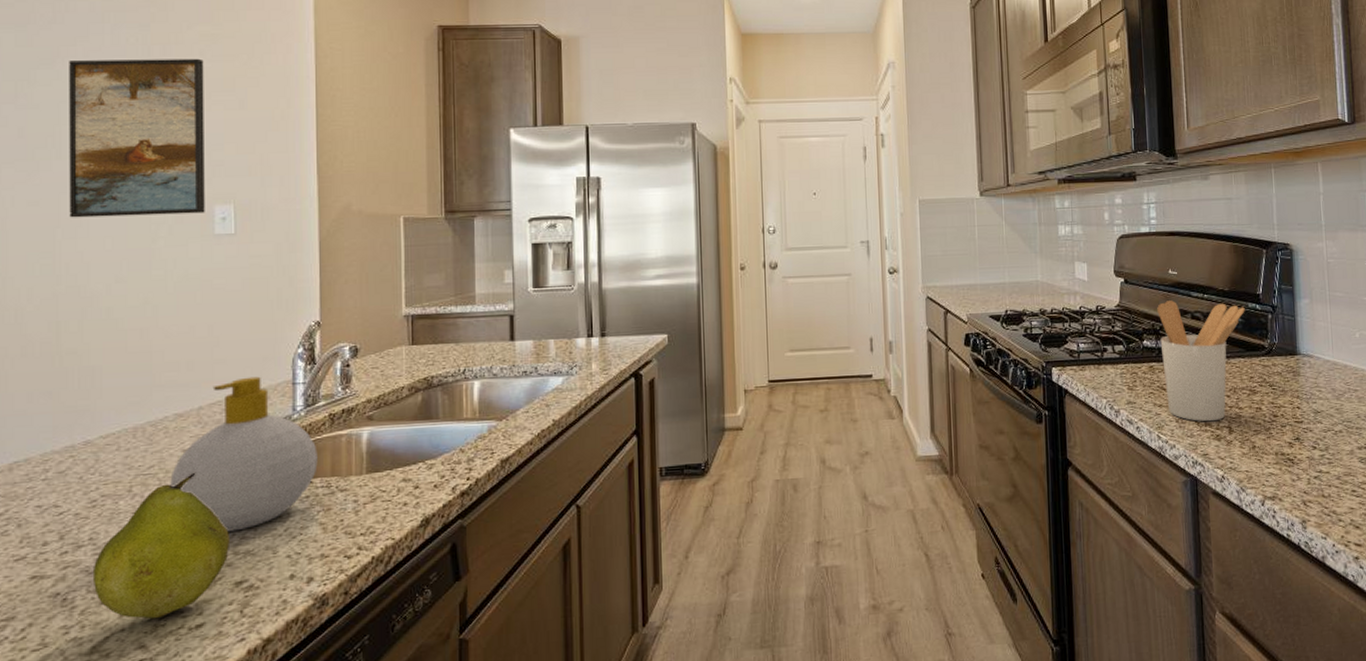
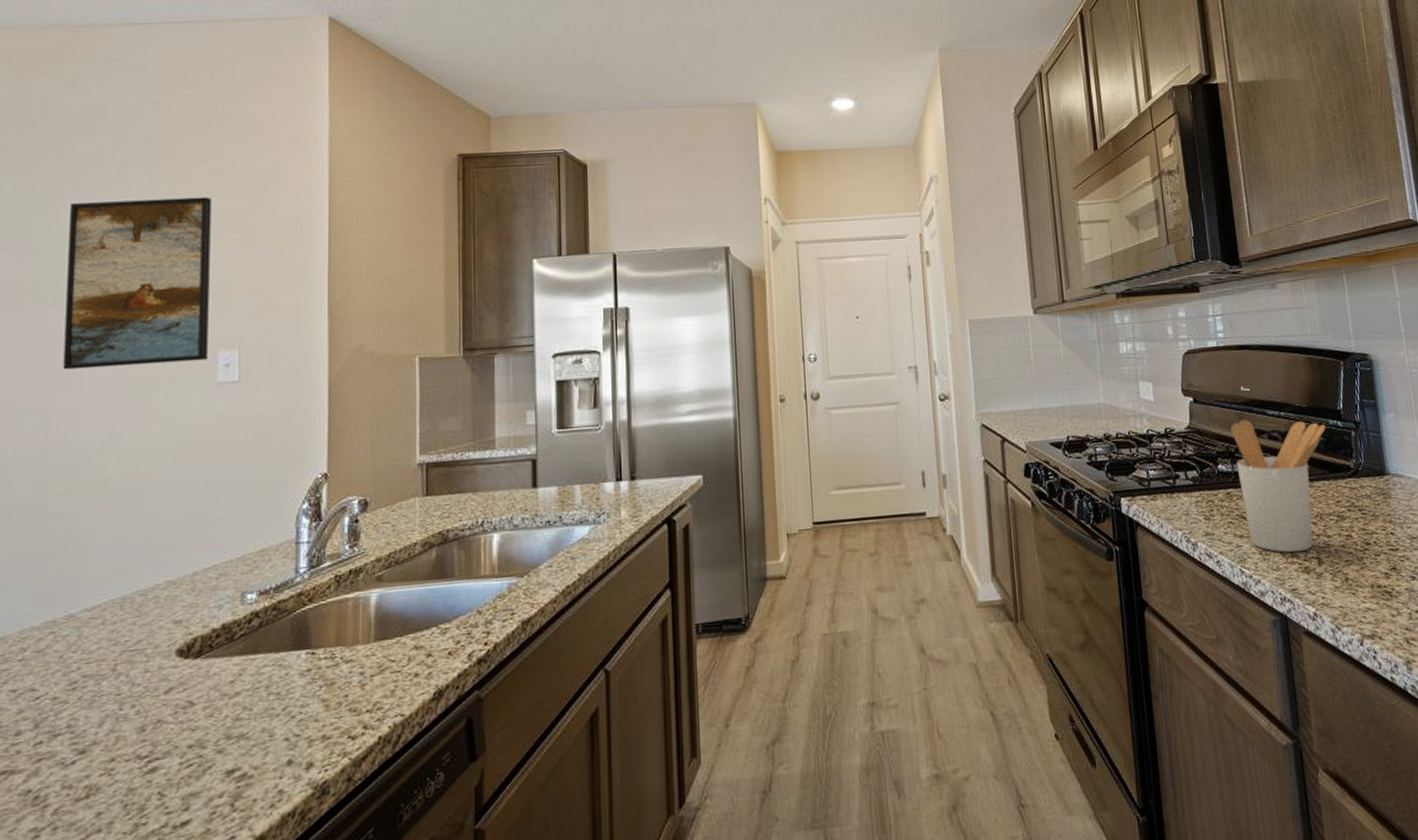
fruit: present [92,472,231,620] -> none [68,646,223,818]
soap bottle: present [170,376,318,532] -> none [159,536,321,713]

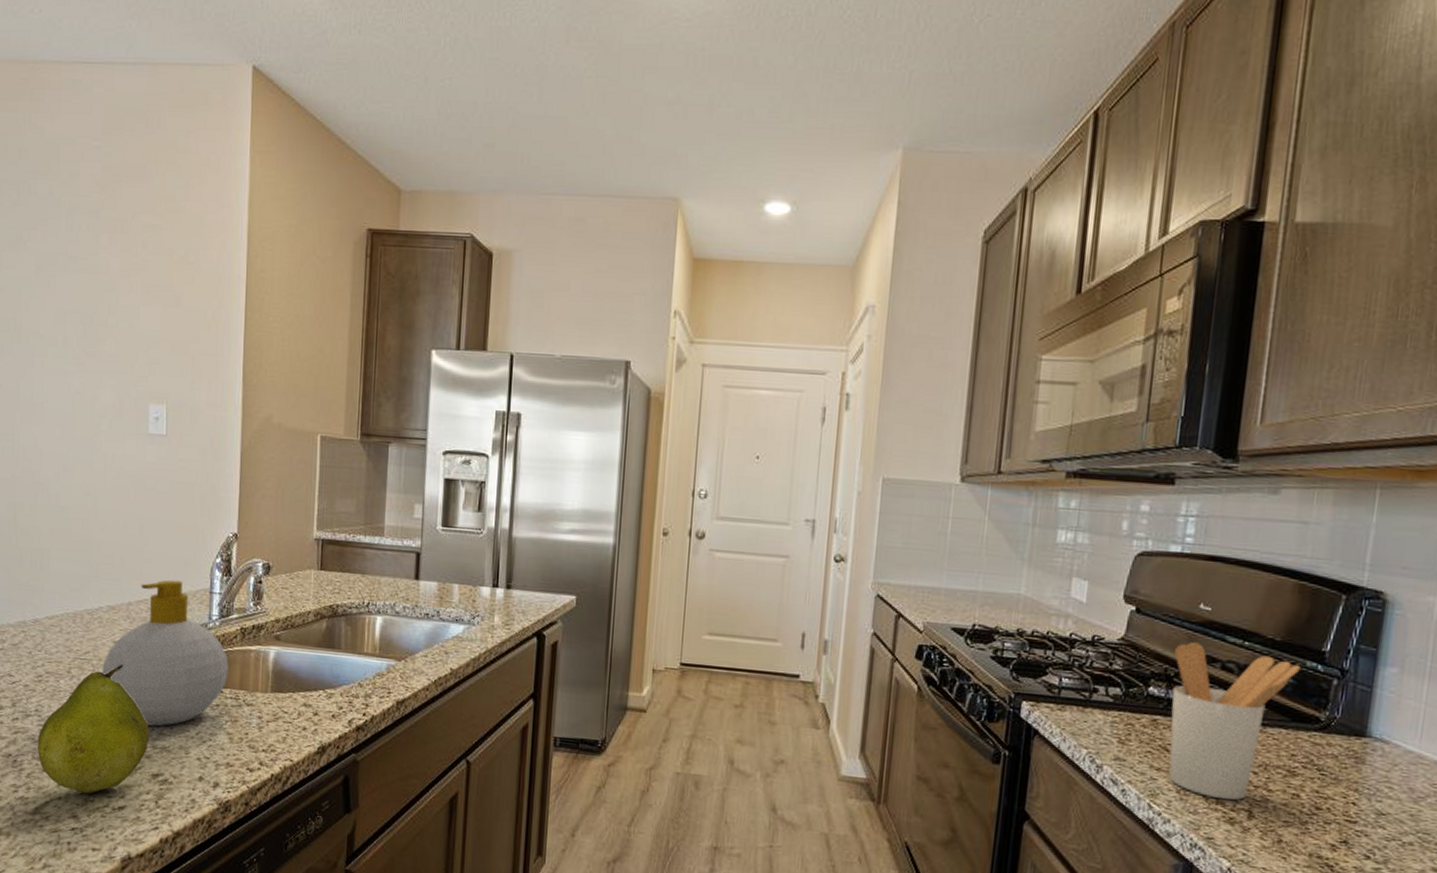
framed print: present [63,197,212,370] -> none [27,245,145,411]
fruit: none [68,646,223,818] -> present [37,664,150,794]
soap bottle: none [159,536,321,713] -> present [102,580,229,727]

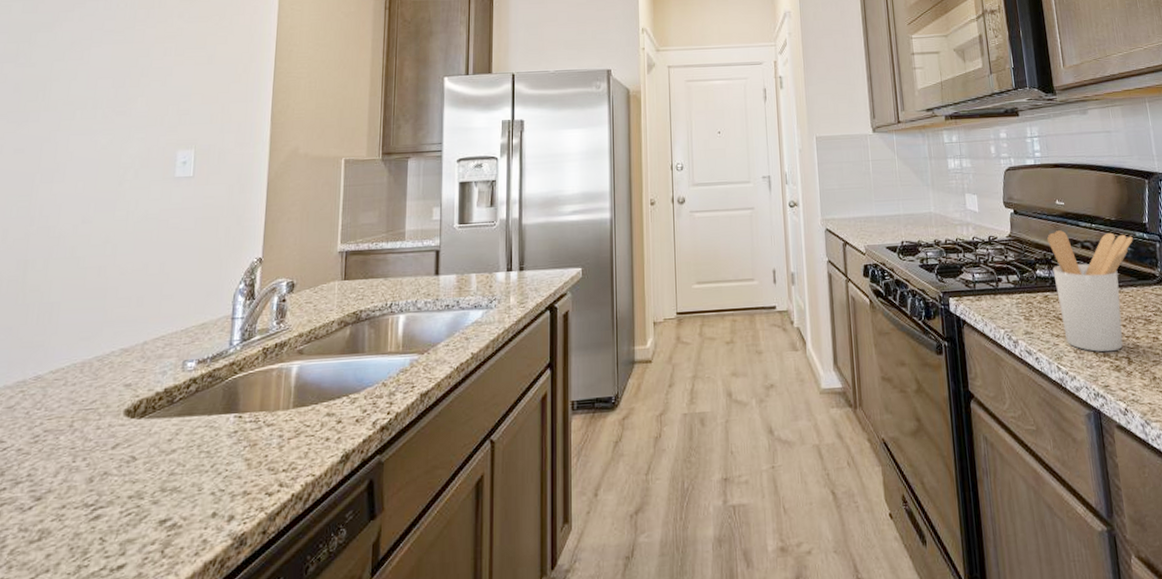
fruit: present [37,664,150,794] -> none [25,407,160,560]
soap bottle: present [102,580,229,727] -> none [109,311,249,468]

